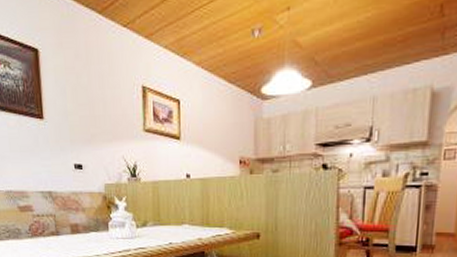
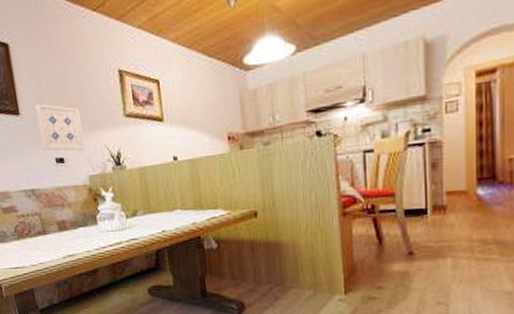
wall art: none [58,110,104,159] -> present [34,103,86,151]

